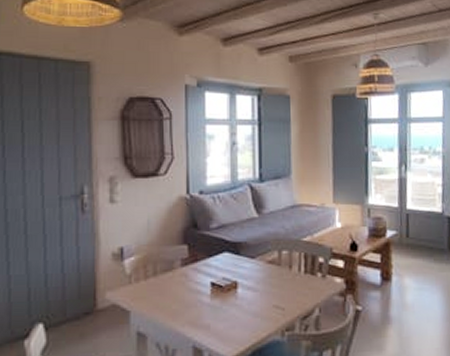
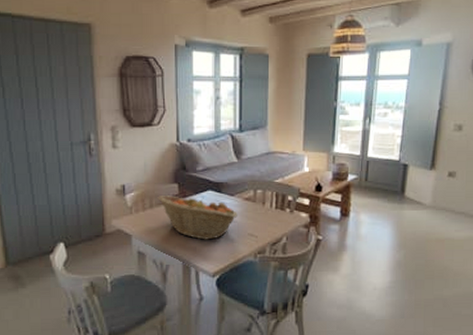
fruit basket: none [163,259,260,315] -> present [157,195,237,240]

